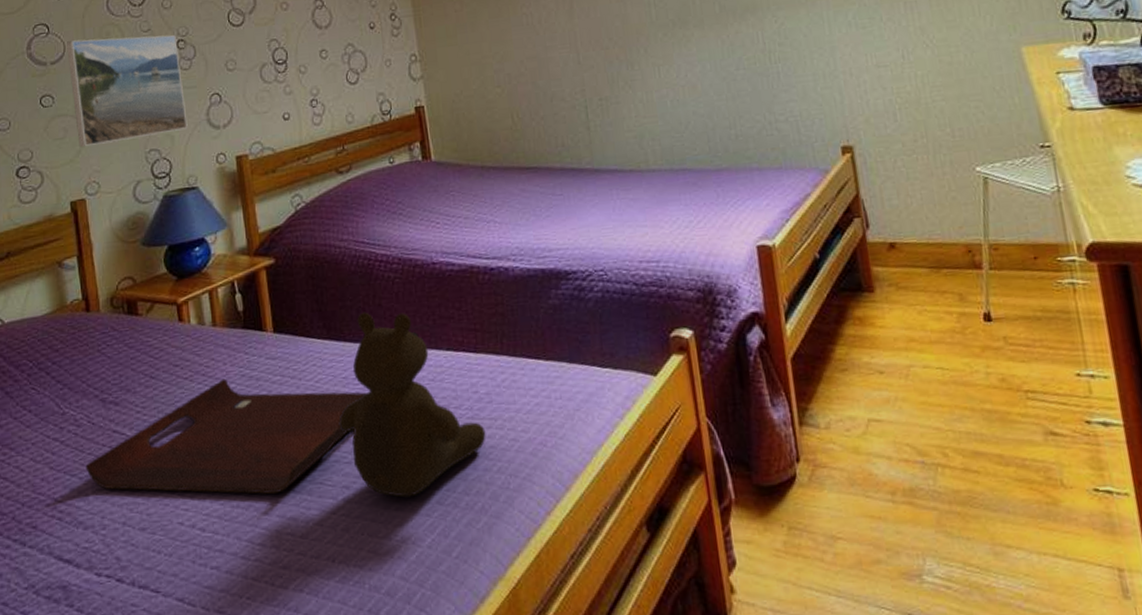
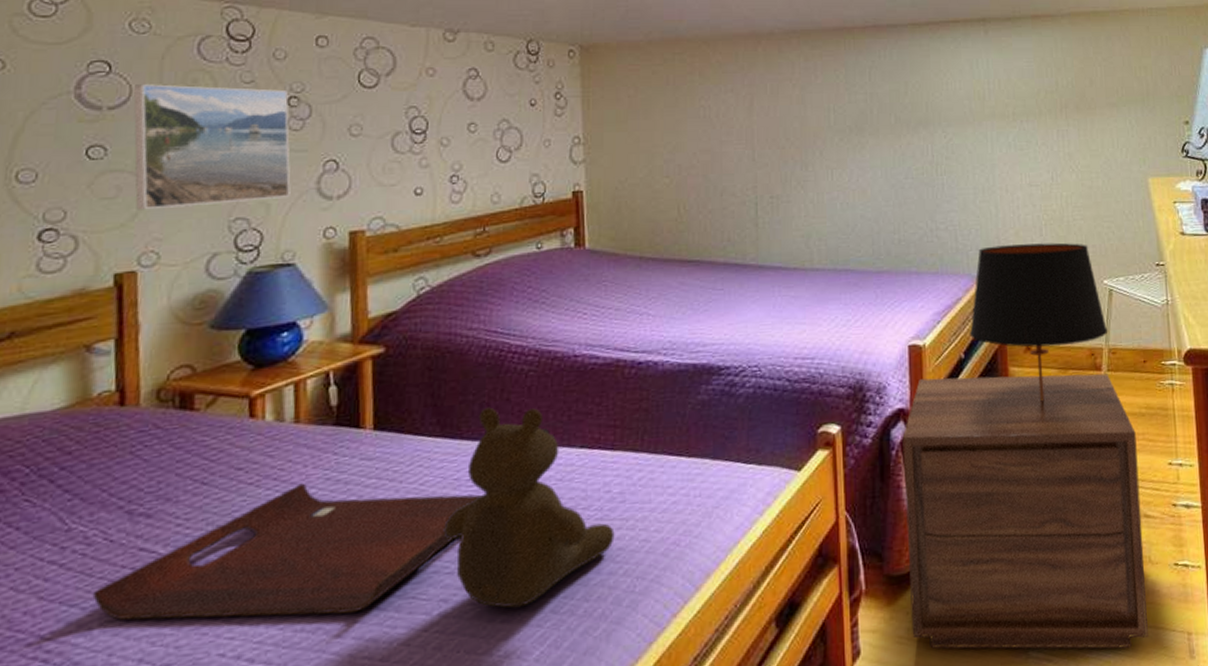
nightstand: none [759,272,1067,582] -> present [902,373,1148,649]
table lamp: none [823,127,987,305] -> present [970,242,1108,402]

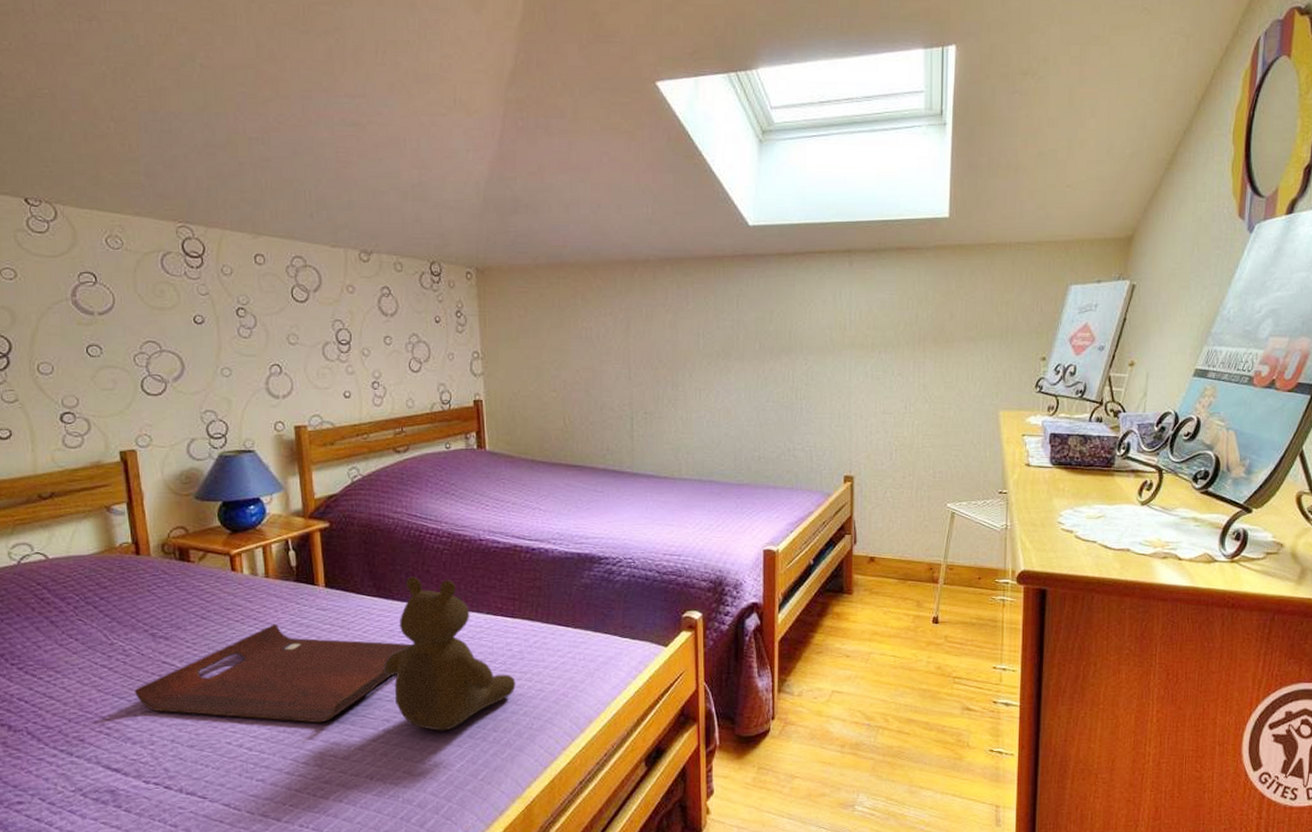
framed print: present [133,84,291,210] -> none [116,294,246,401]
nightstand: present [902,373,1148,649] -> none [755,579,965,813]
table lamp: present [970,242,1108,402] -> none [819,467,948,606]

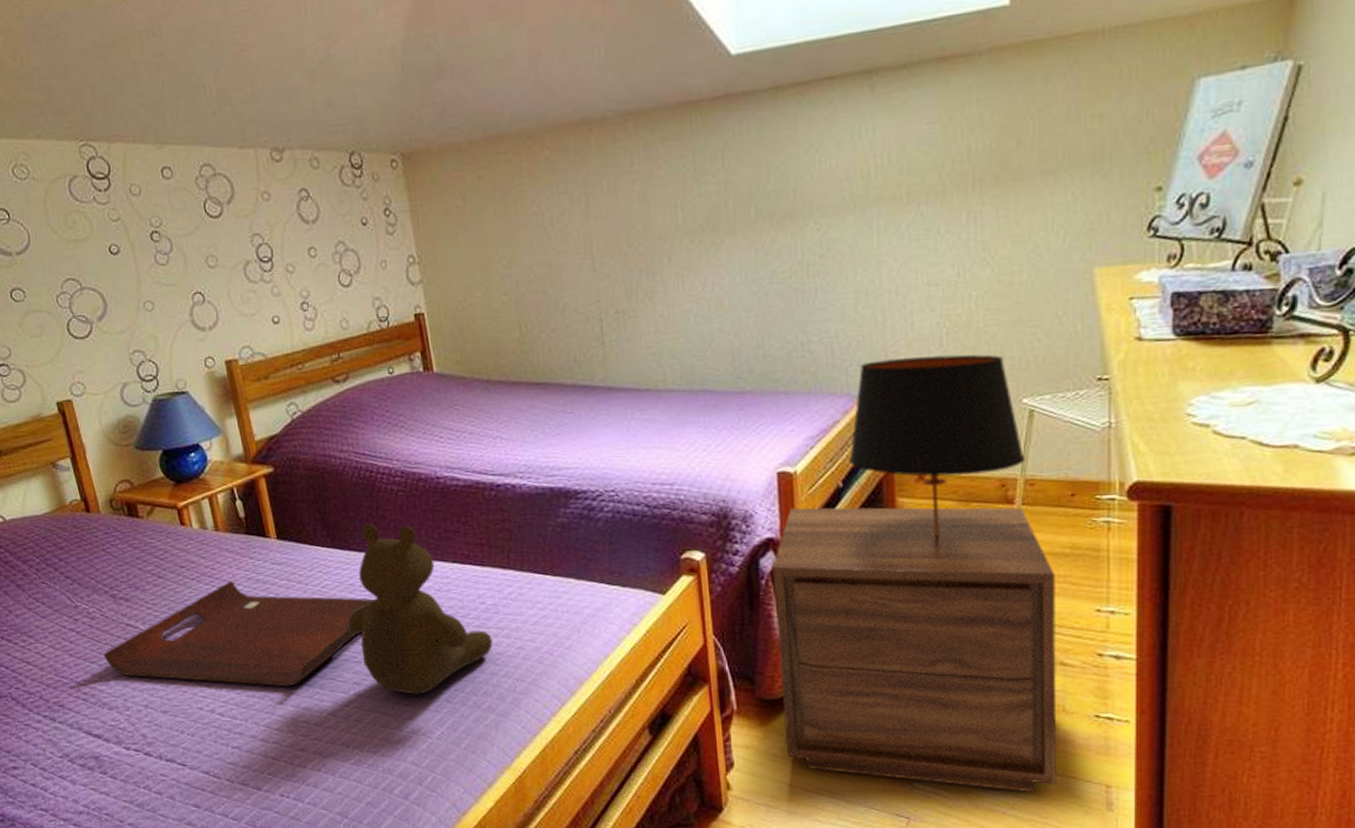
nightstand: none [755,579,965,813] -> present [772,507,1057,793]
table lamp: none [819,467,948,606] -> present [849,354,1026,537]

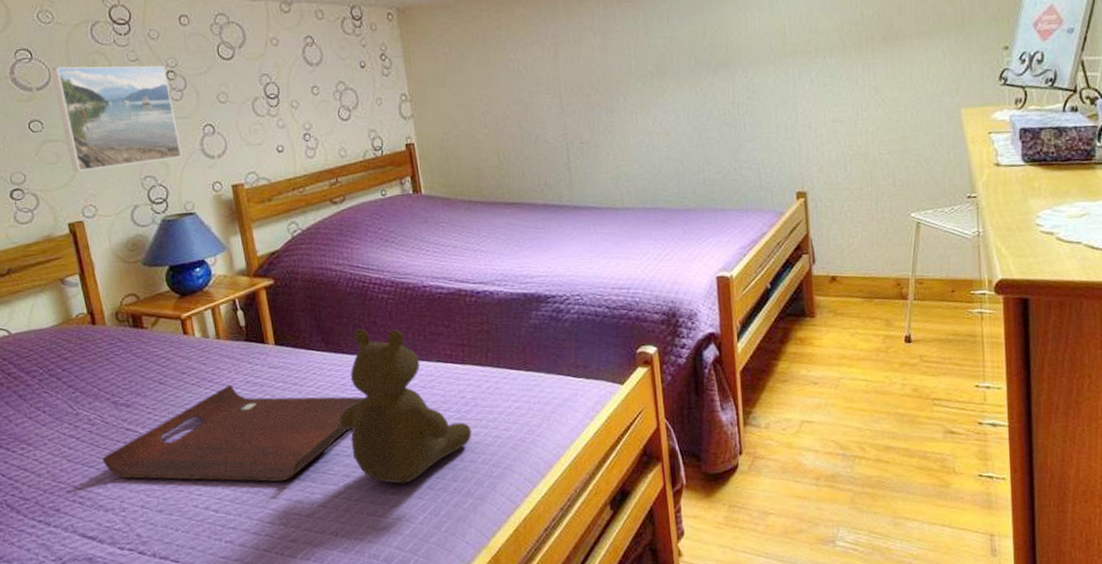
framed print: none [30,225,171,346] -> present [51,65,182,172]
nightstand: present [772,507,1057,793] -> none [714,302,951,545]
table lamp: present [849,354,1026,537] -> none [775,177,915,328]

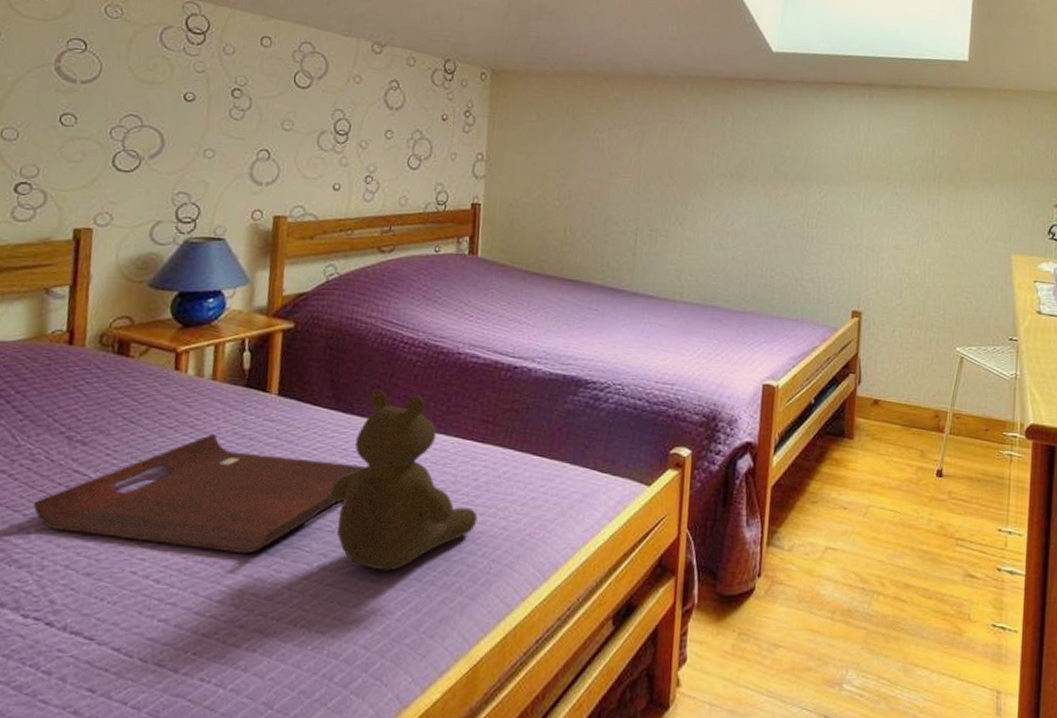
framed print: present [51,65,182,172] -> none [96,63,233,180]

